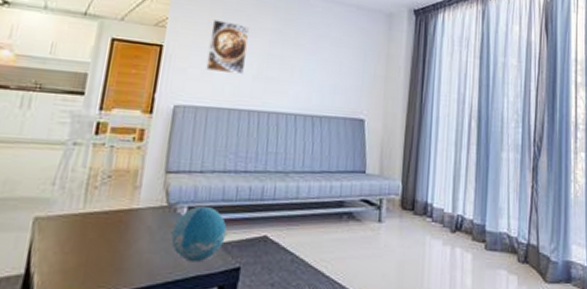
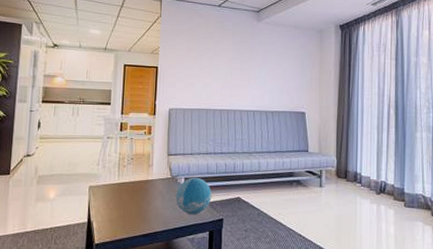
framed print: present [206,20,250,75] -> none [188,46,217,85]

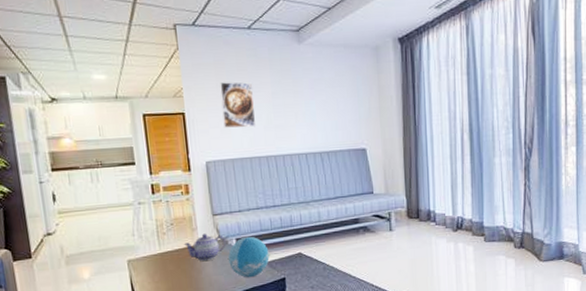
teapot: none [139,170,176,194] -> present [183,233,226,261]
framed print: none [188,46,217,85] -> present [220,82,257,128]

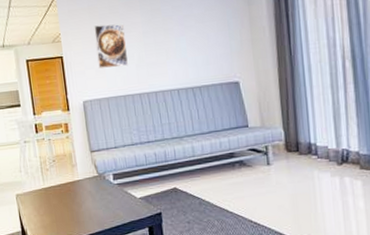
teapot: present [183,233,226,261] -> none [64,169,104,195]
decorative ball: present [227,236,271,278] -> none [105,171,146,212]

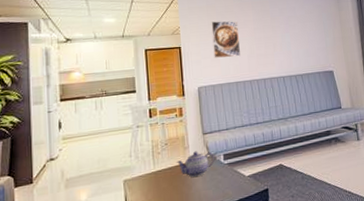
teapot: none [64,169,104,195] -> present [176,151,215,177]

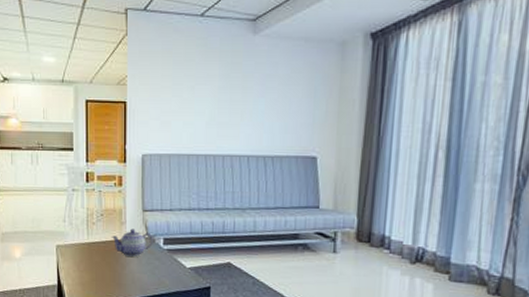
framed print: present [211,20,241,58] -> none [164,72,199,123]

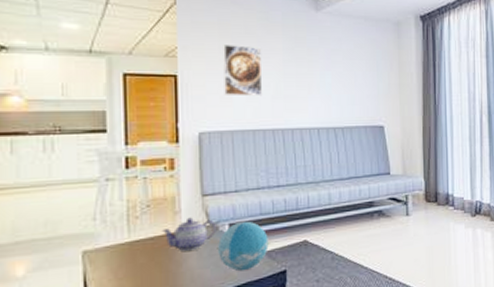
decorative ball: none [153,237,198,281] -> present [217,221,270,272]
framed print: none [164,72,199,123] -> present [223,45,263,97]

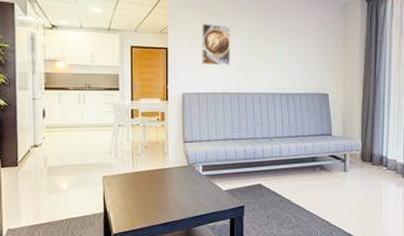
teapot: present [161,217,216,251] -> none [154,158,193,183]
decorative ball: present [217,221,270,272] -> none [193,164,233,203]

